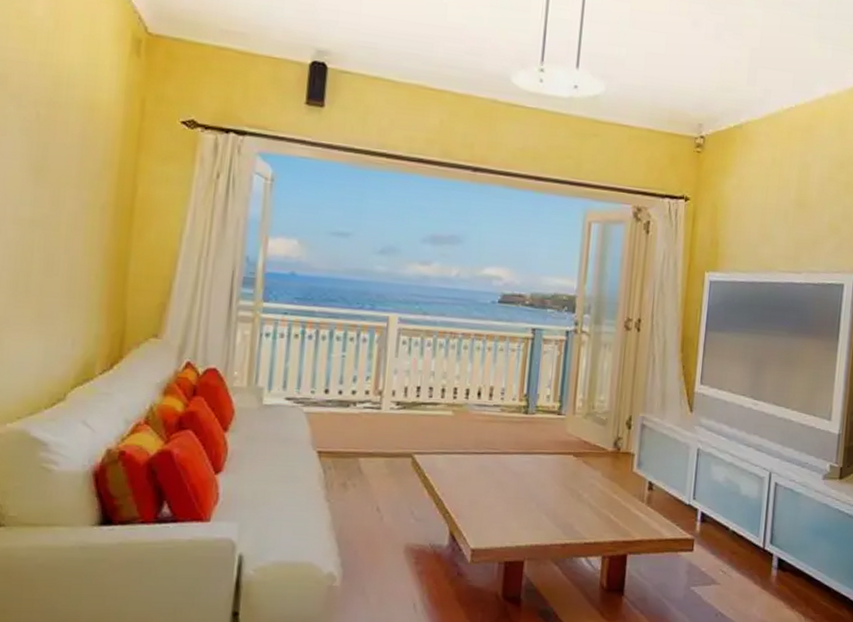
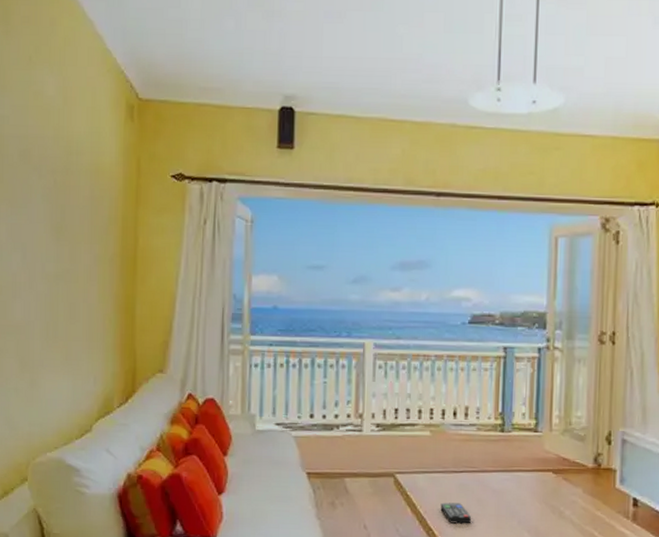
remote control: none [459,484,491,507] -> present [440,502,472,524]

